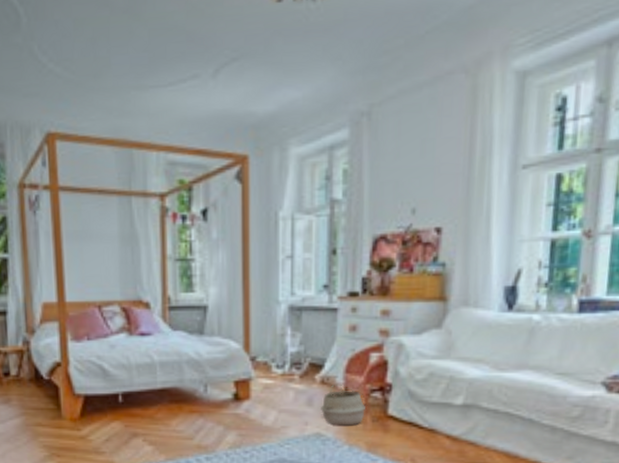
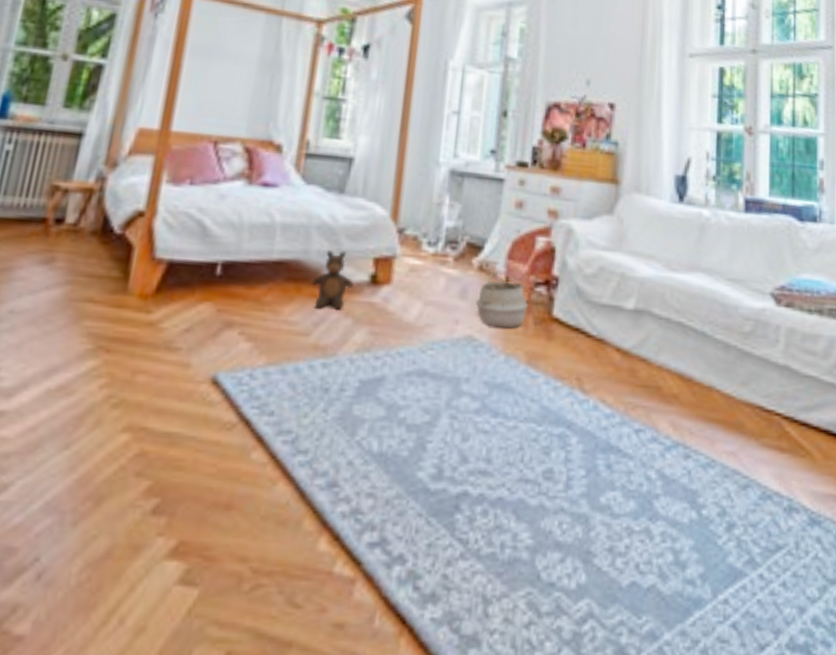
teddy bear: none [188,378,222,420] -> present [311,250,355,310]

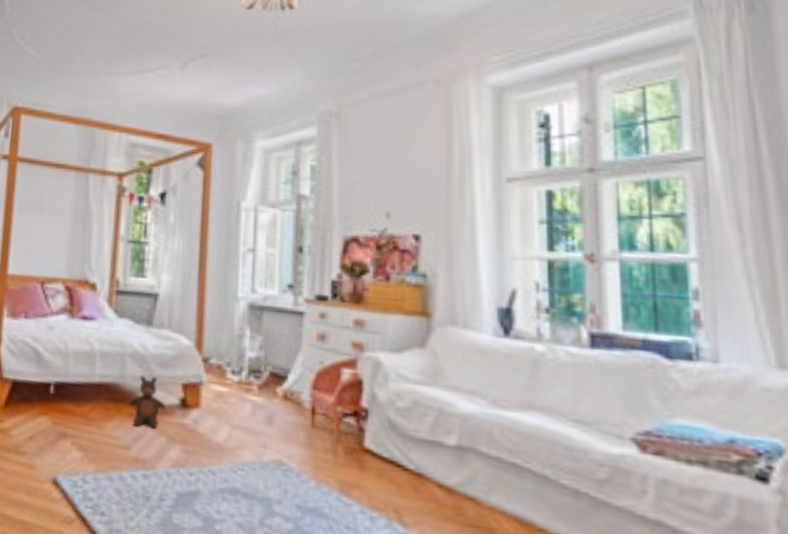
woven basket: present [476,271,528,329] -> none [283,401,336,456]

